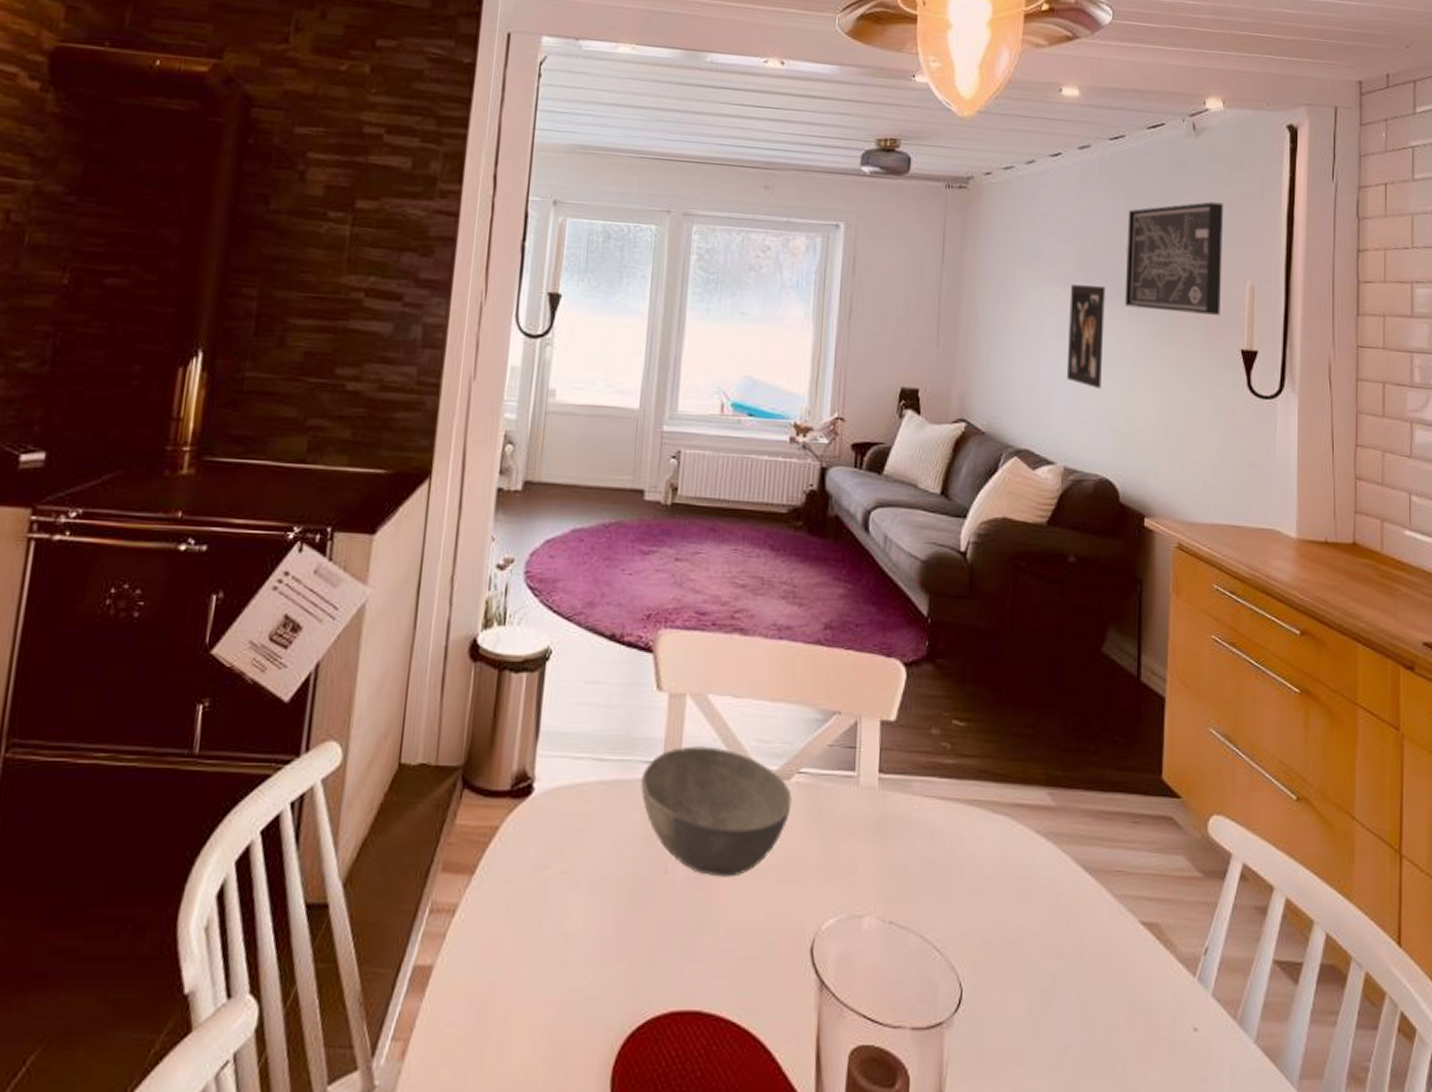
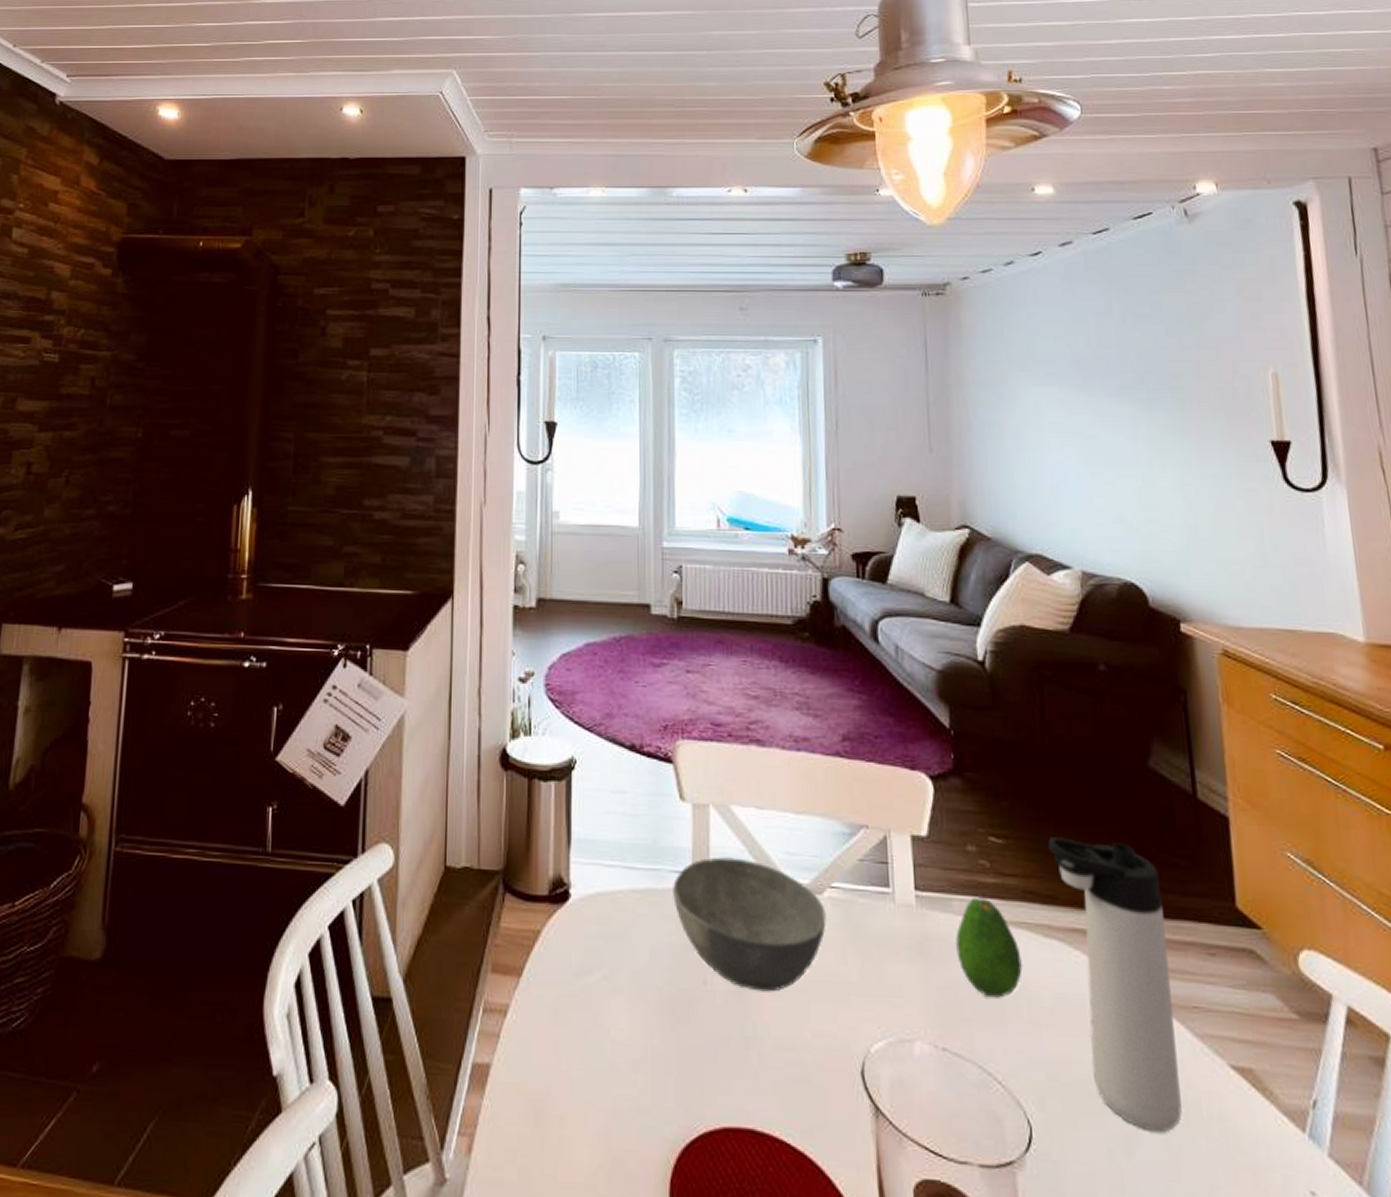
fruit: none [911,779,970,872] -> present [956,898,1023,998]
thermos bottle: none [1004,719,1100,986] -> present [1047,837,1182,1133]
wall art: present [1066,284,1105,388] -> none [1067,382,1114,488]
wall art: present [1124,201,1223,315] -> none [1122,288,1241,406]

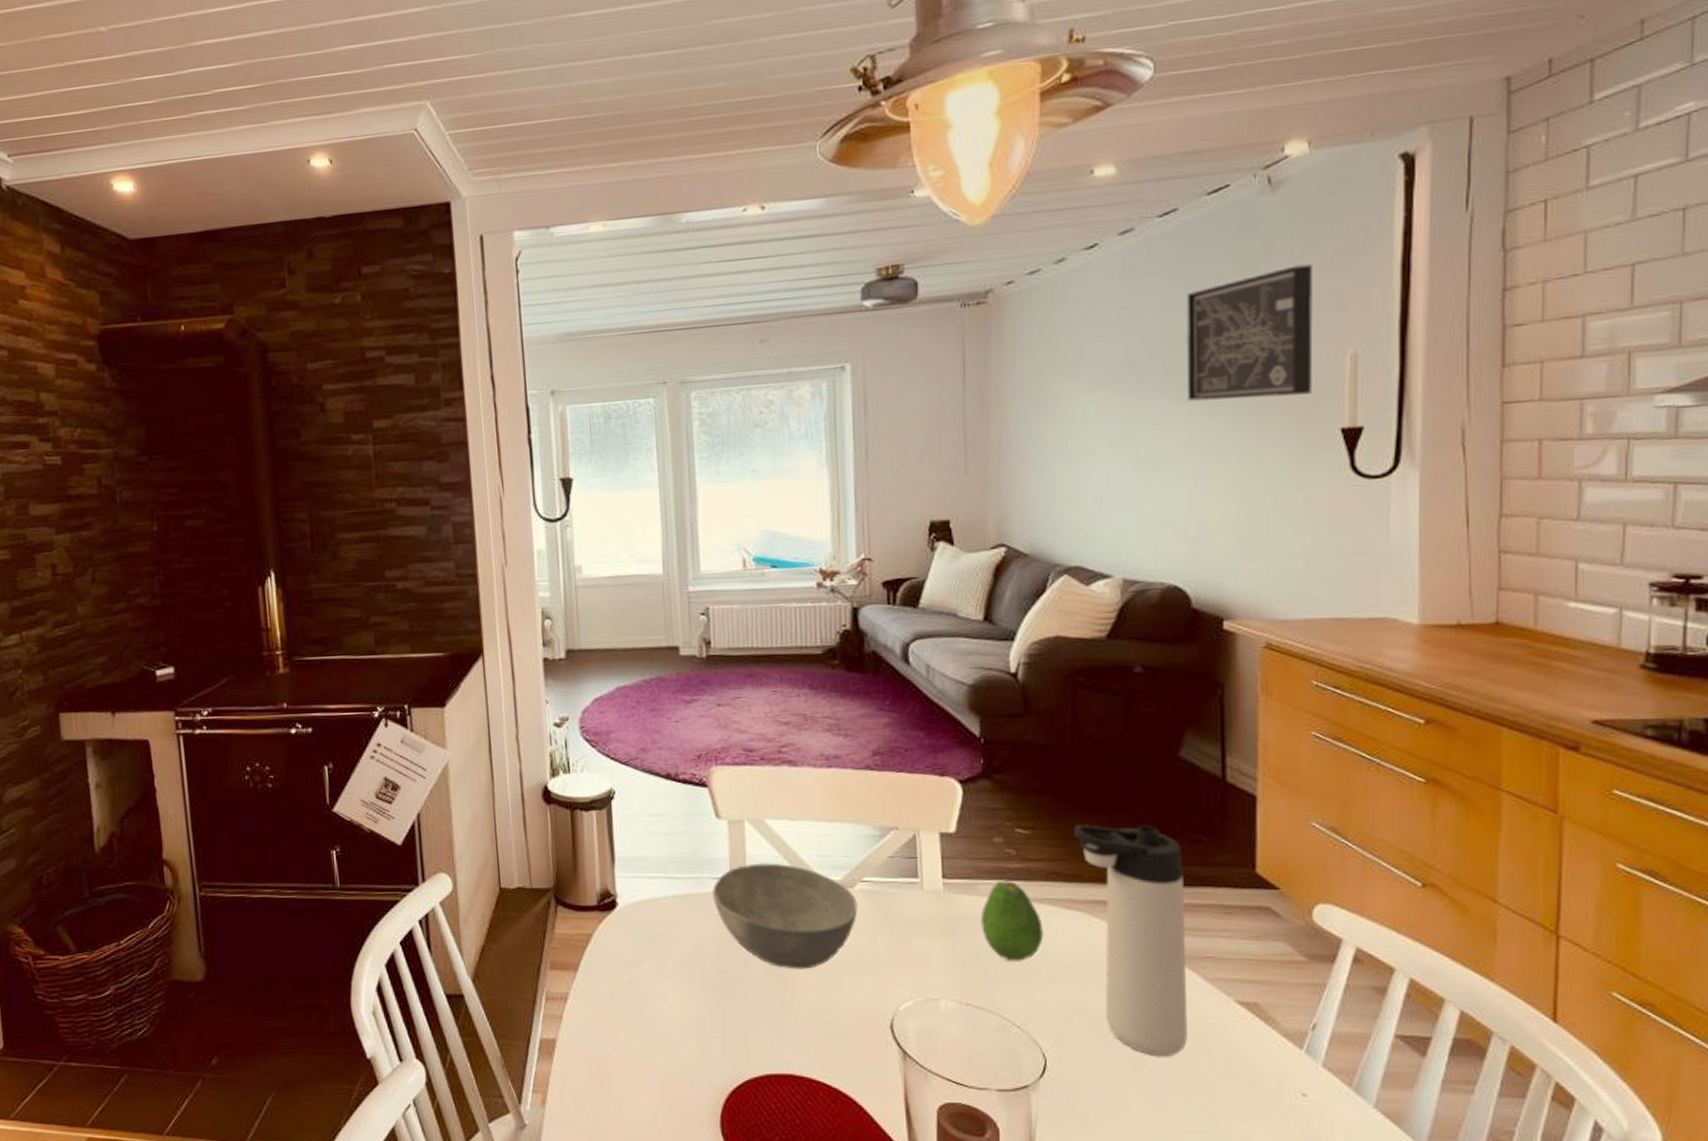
wall art: none [1122,288,1241,406] -> present [1186,264,1313,401]

